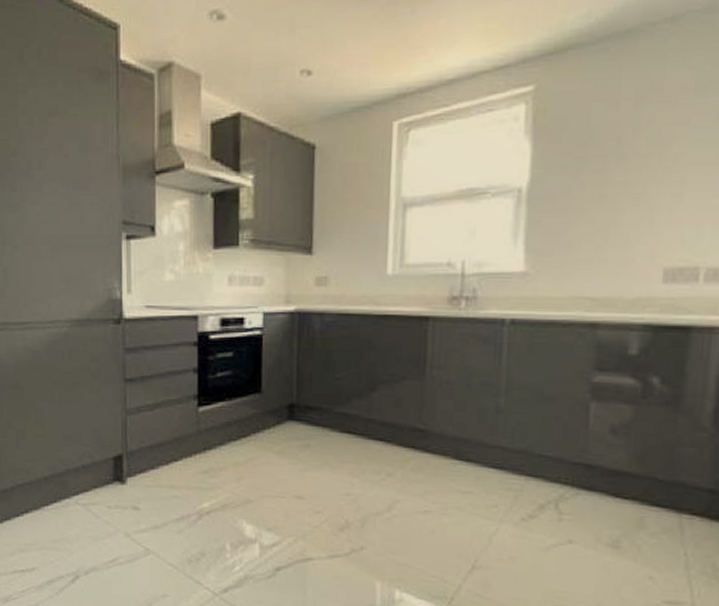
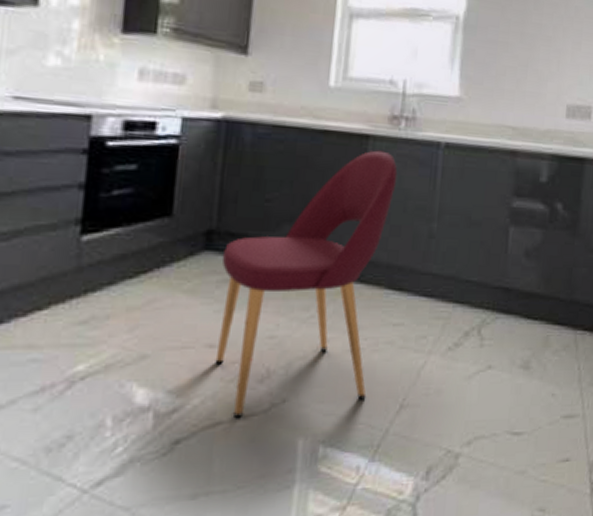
dining chair: none [302,330,460,558] -> present [215,150,398,419]

